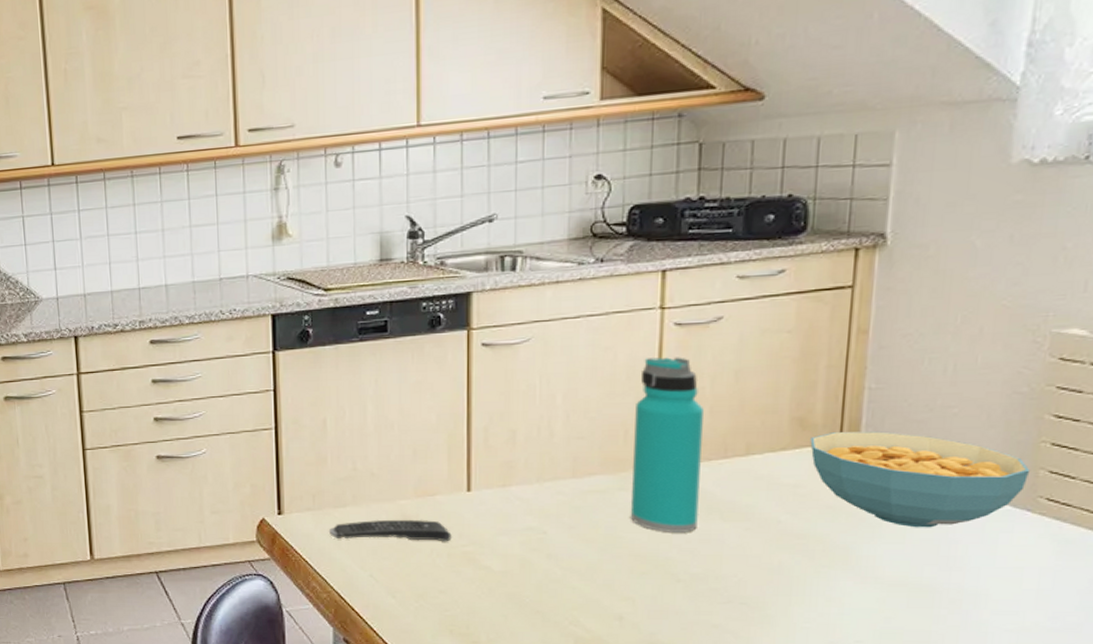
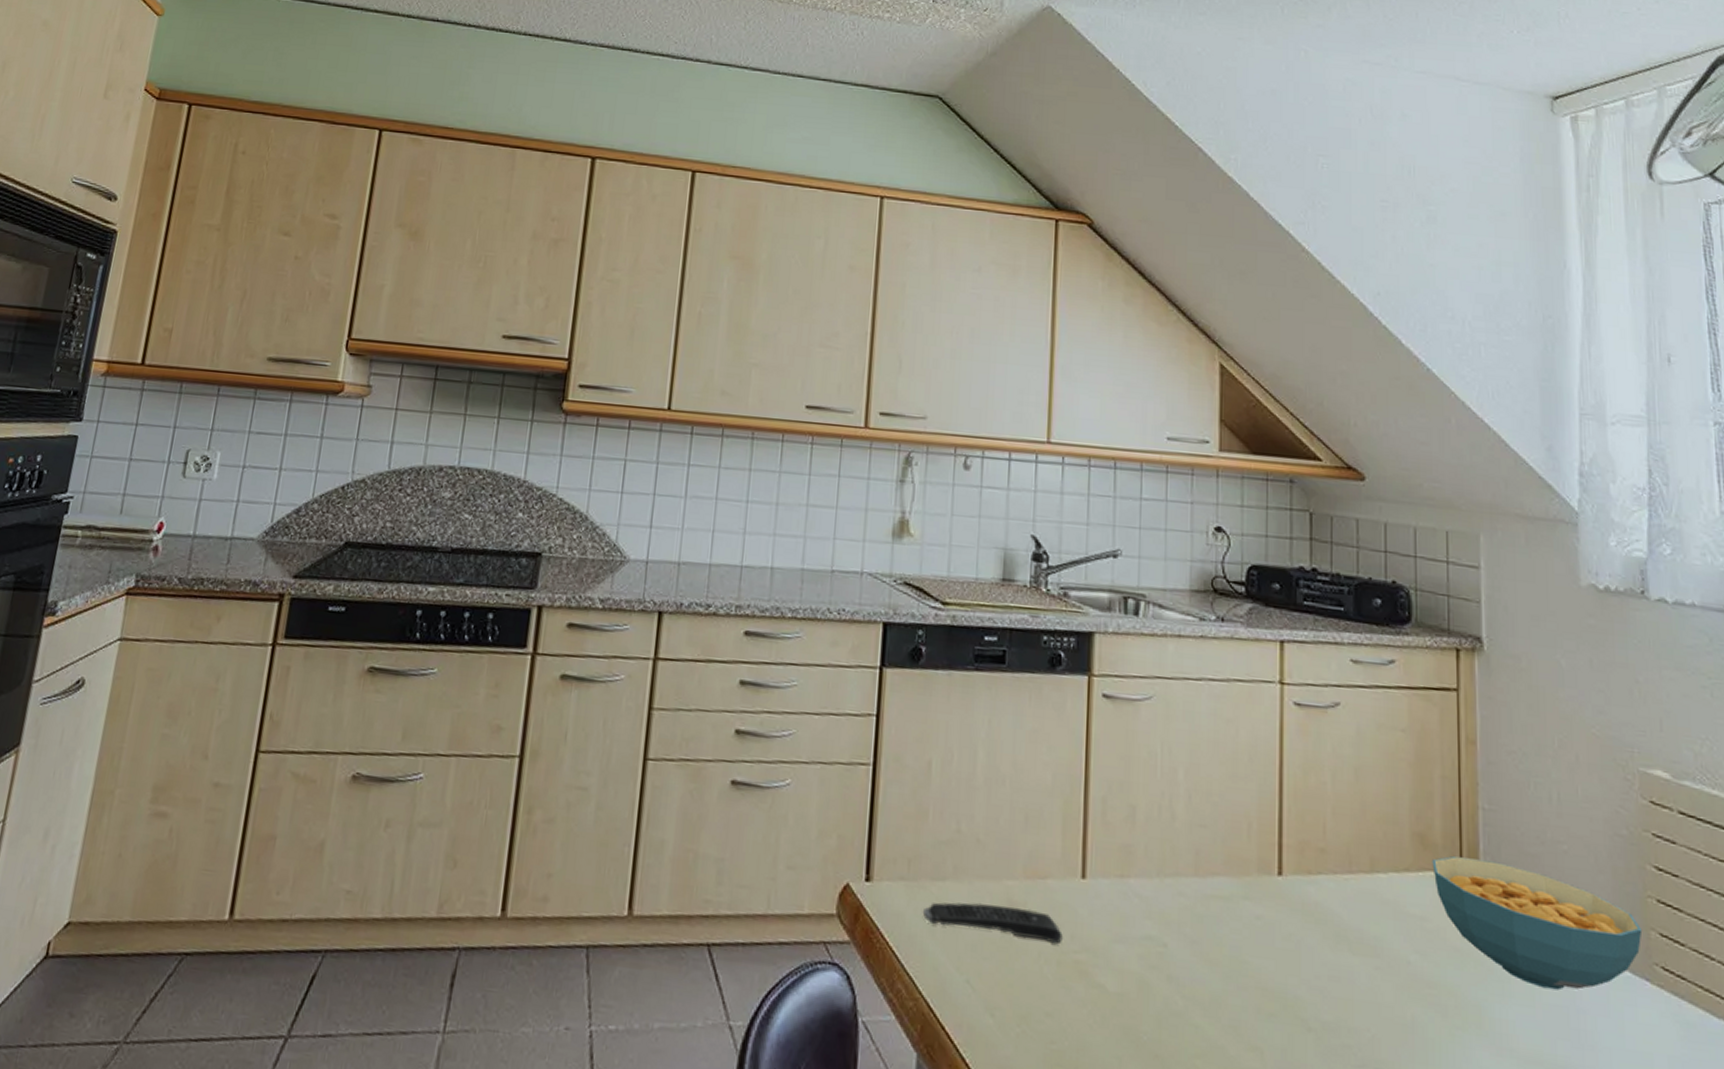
water bottle: present [630,357,704,532] -> none [1255,739,1327,965]

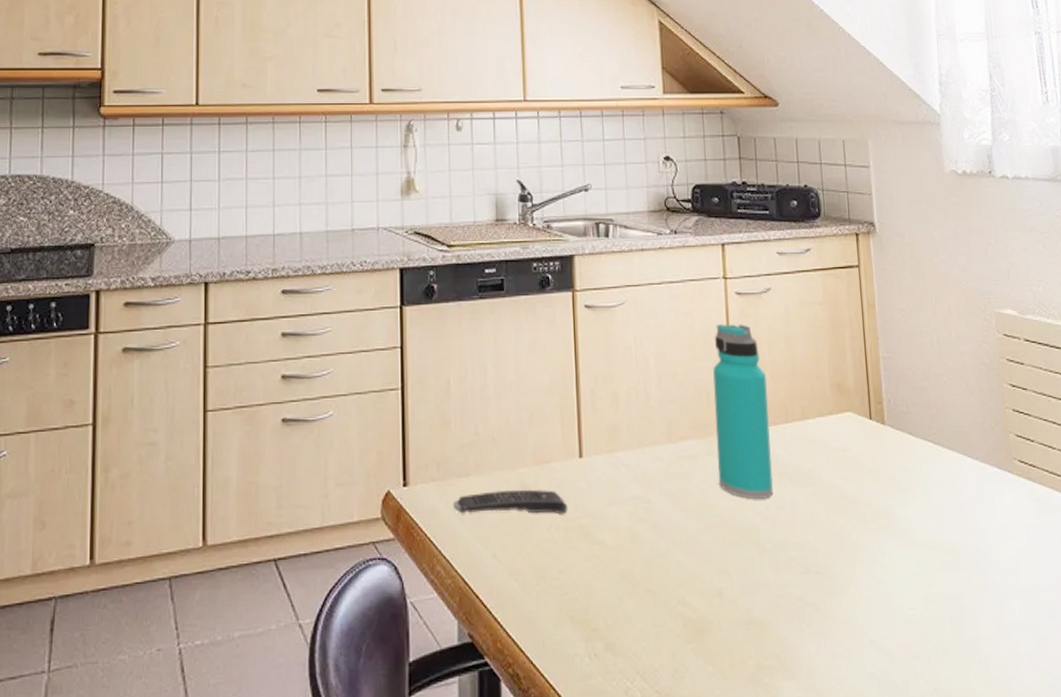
water bottle: none [1255,739,1327,965] -> present [713,324,774,499]
cereal bowl: present [1432,856,1643,990] -> none [848,397,1004,490]

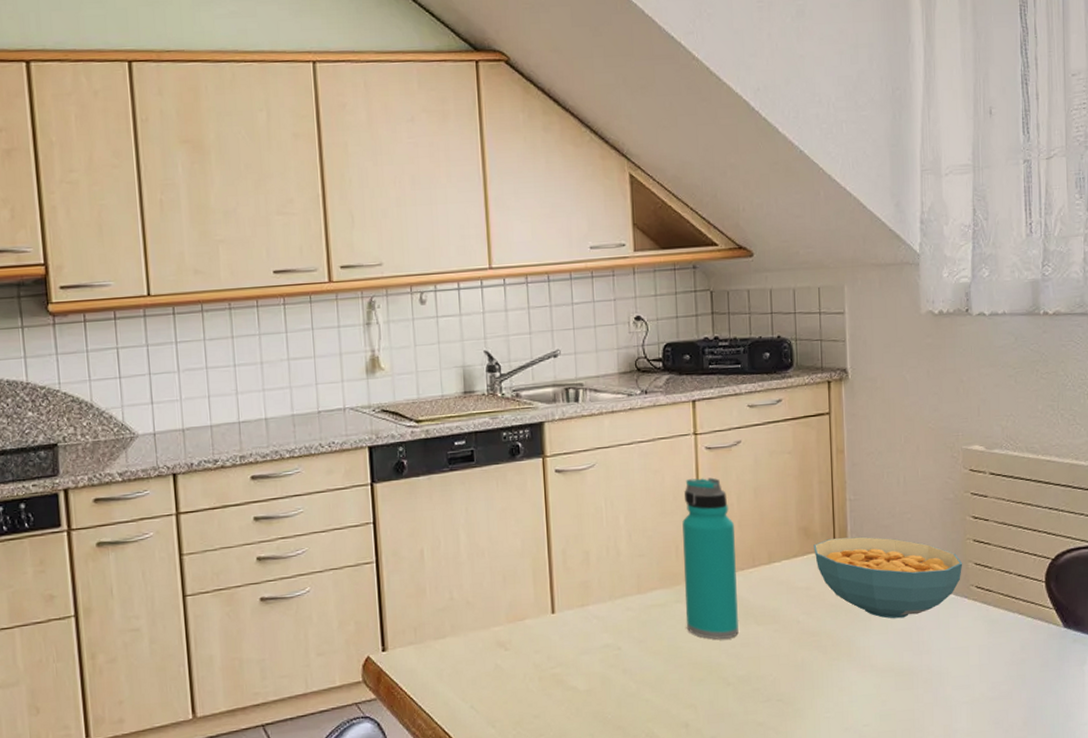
remote control: present [453,489,568,514] -> none [431,644,541,672]
cereal bowl: none [848,397,1004,490] -> present [813,536,963,619]

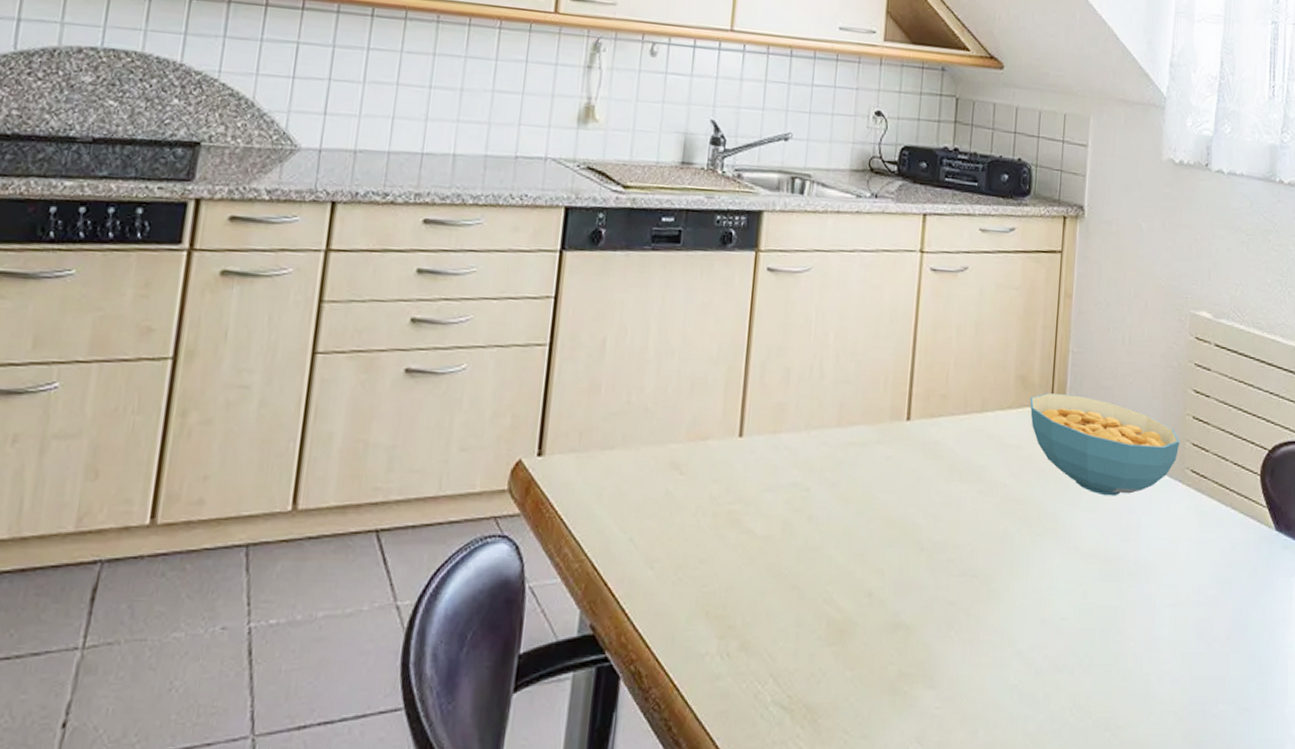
water bottle: present [682,477,739,639] -> none [884,301,950,494]

